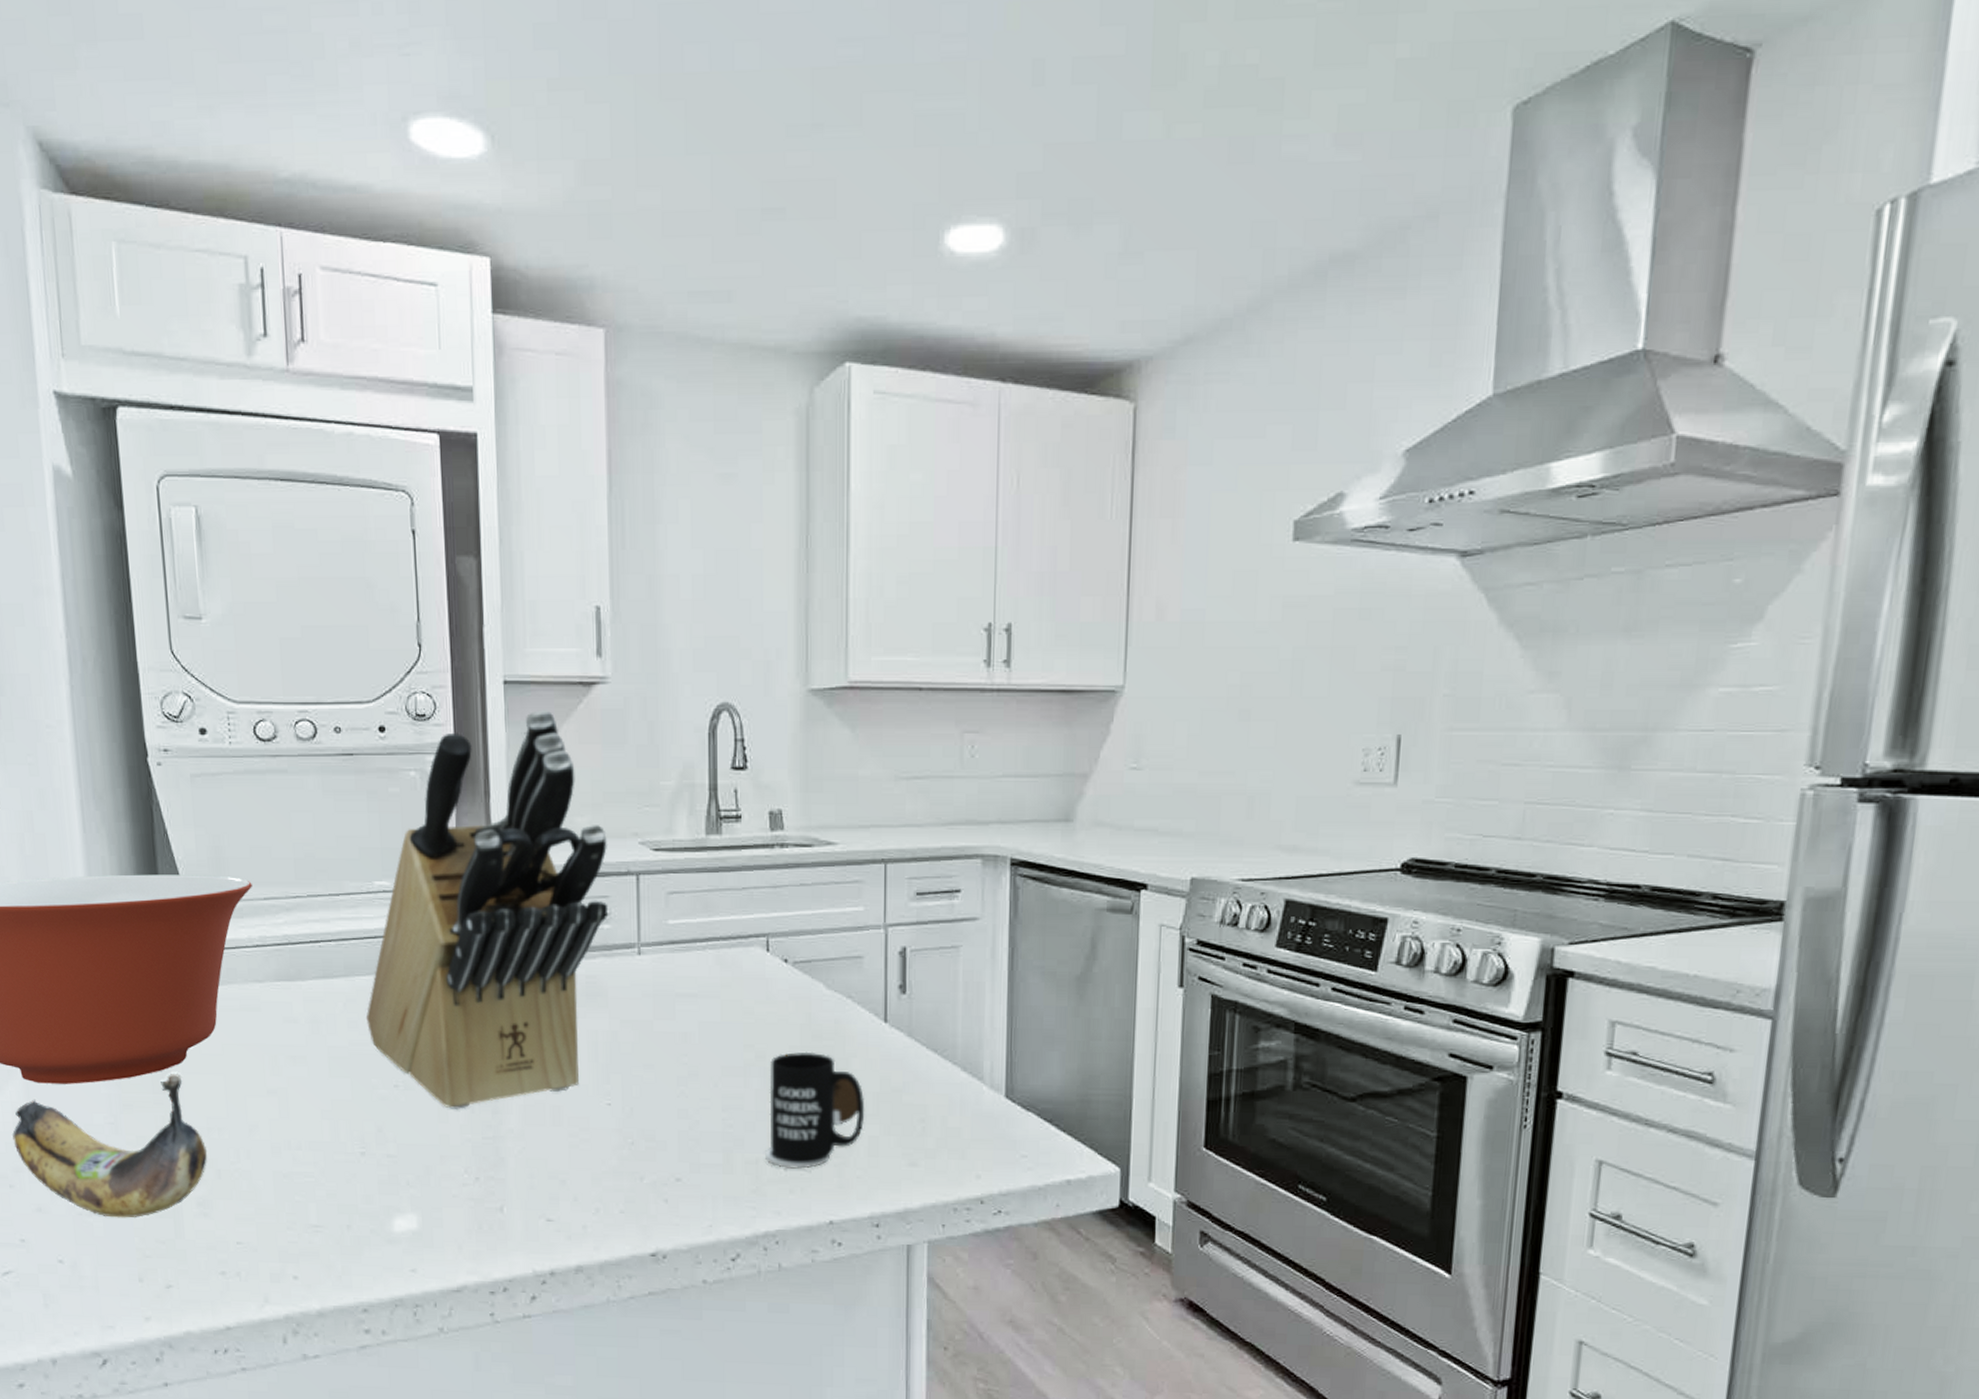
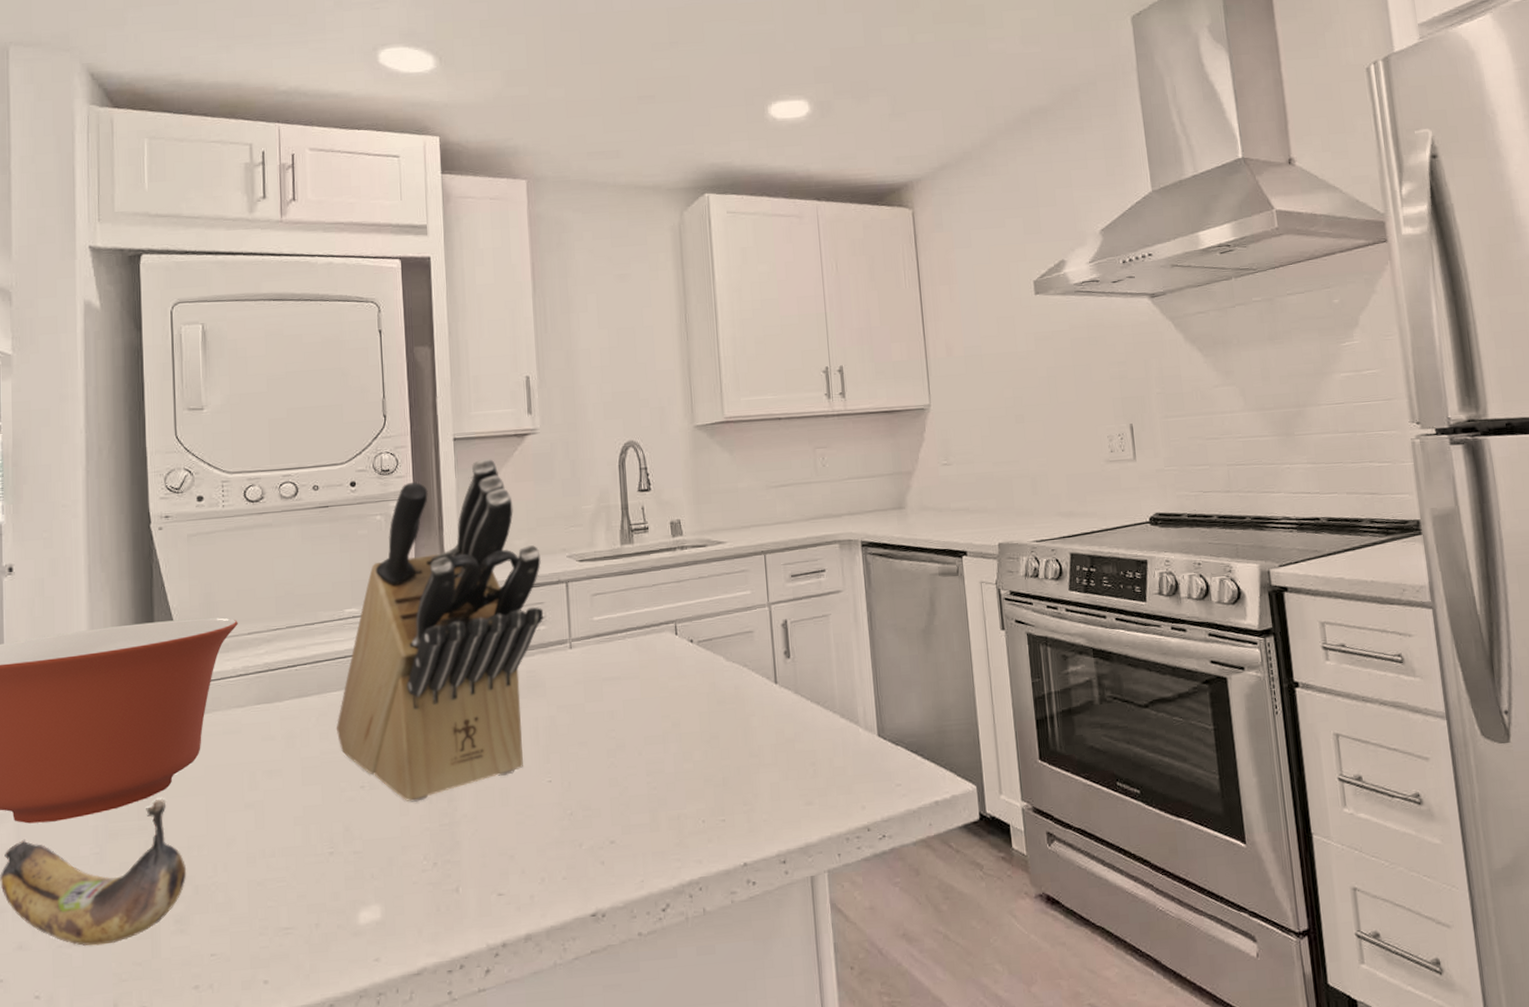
mug: present [764,1051,865,1169] -> none [684,715,766,820]

